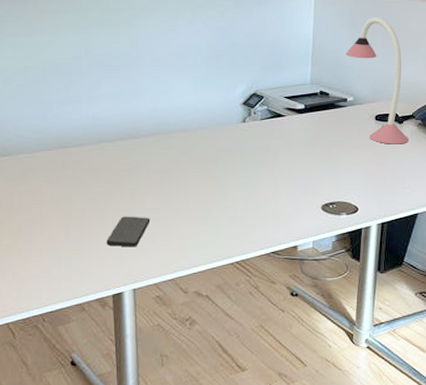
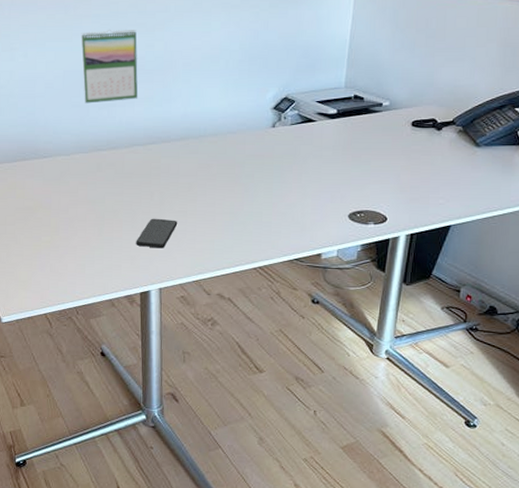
calendar: none [42,25,105,100] -> present [81,29,138,104]
desk lamp: present [346,16,410,144] -> none [385,14,448,152]

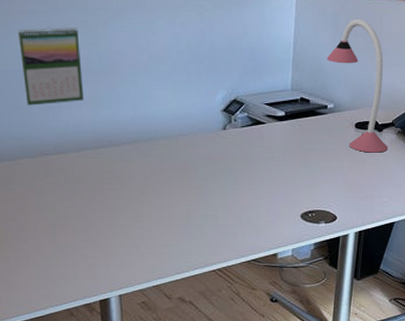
smartphone: present [136,218,178,248] -> none [92,224,134,255]
desk lamp: none [385,14,448,152] -> present [327,18,389,153]

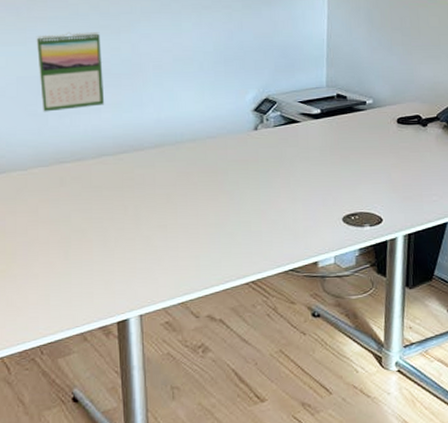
desk lamp: present [327,18,389,153] -> none [363,13,435,149]

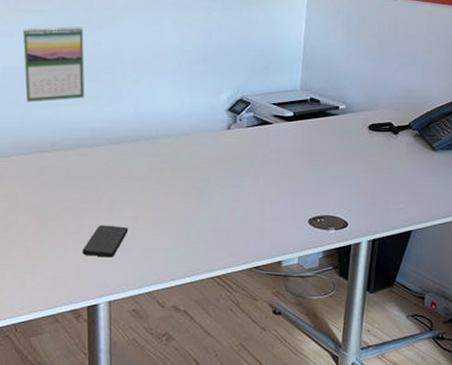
smartphone: none [109,235,157,269] -> present [82,225,128,258]

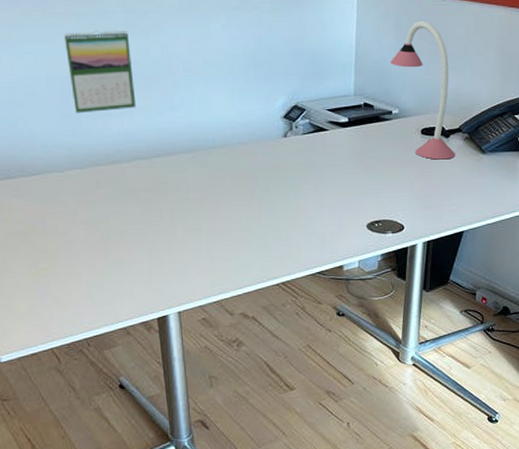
smartphone: present [82,225,128,258] -> none [148,237,192,270]
desk lamp: none [339,19,405,156] -> present [391,20,456,160]

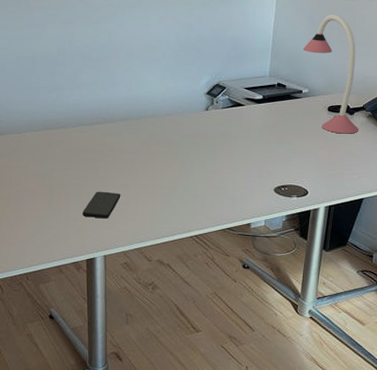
calendar: present [63,29,137,113] -> none [32,20,85,87]
smartphone: none [148,237,192,270] -> present [82,191,121,219]

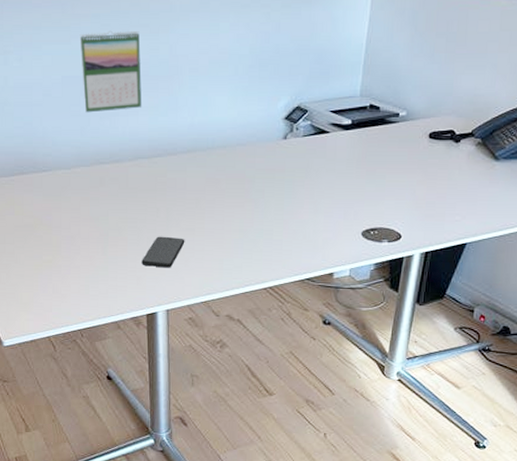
calendar: none [32,20,85,87] -> present [79,30,142,113]
desk lamp: present [303,14,359,134] -> none [402,15,467,166]

